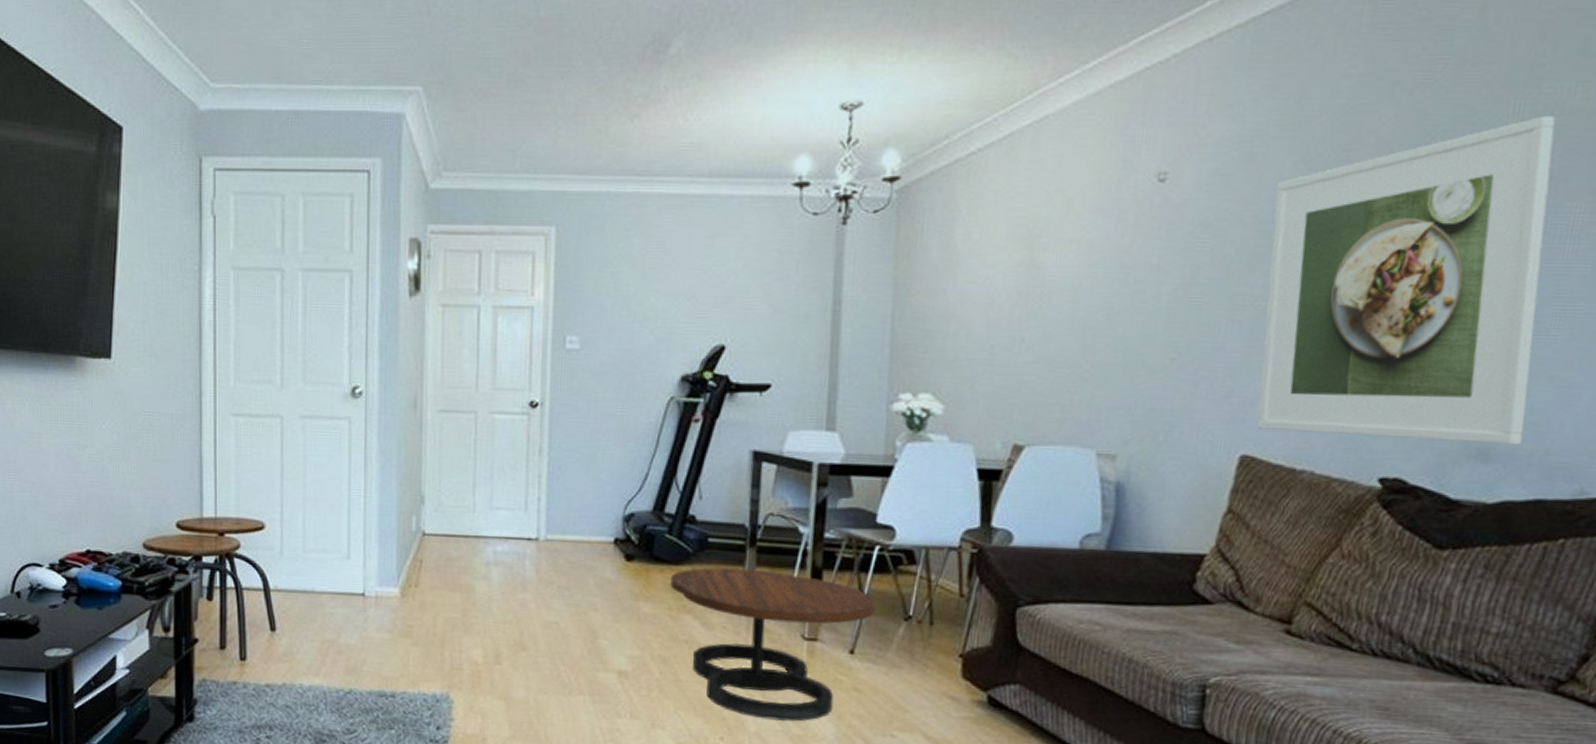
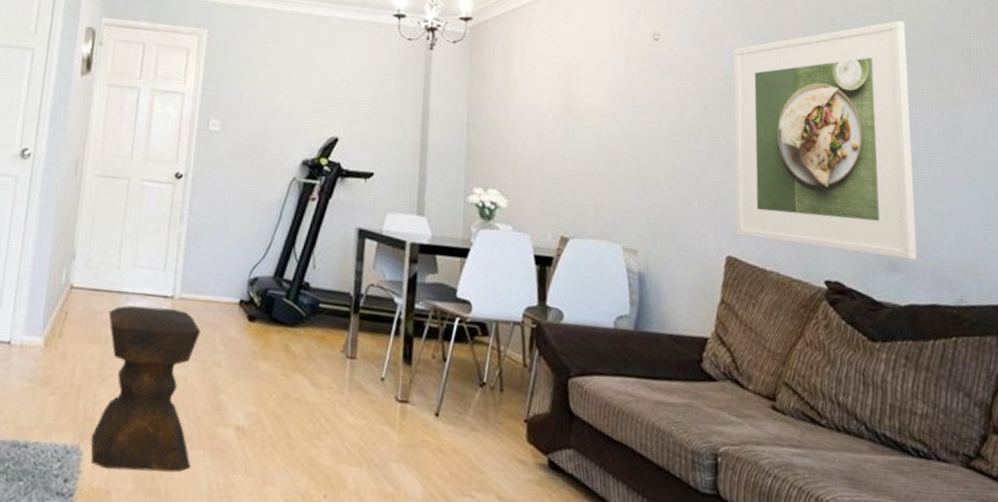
stool: none [461,550,571,718] -> present [91,305,201,473]
coffee table: present [670,567,876,722] -> none [286,330,457,481]

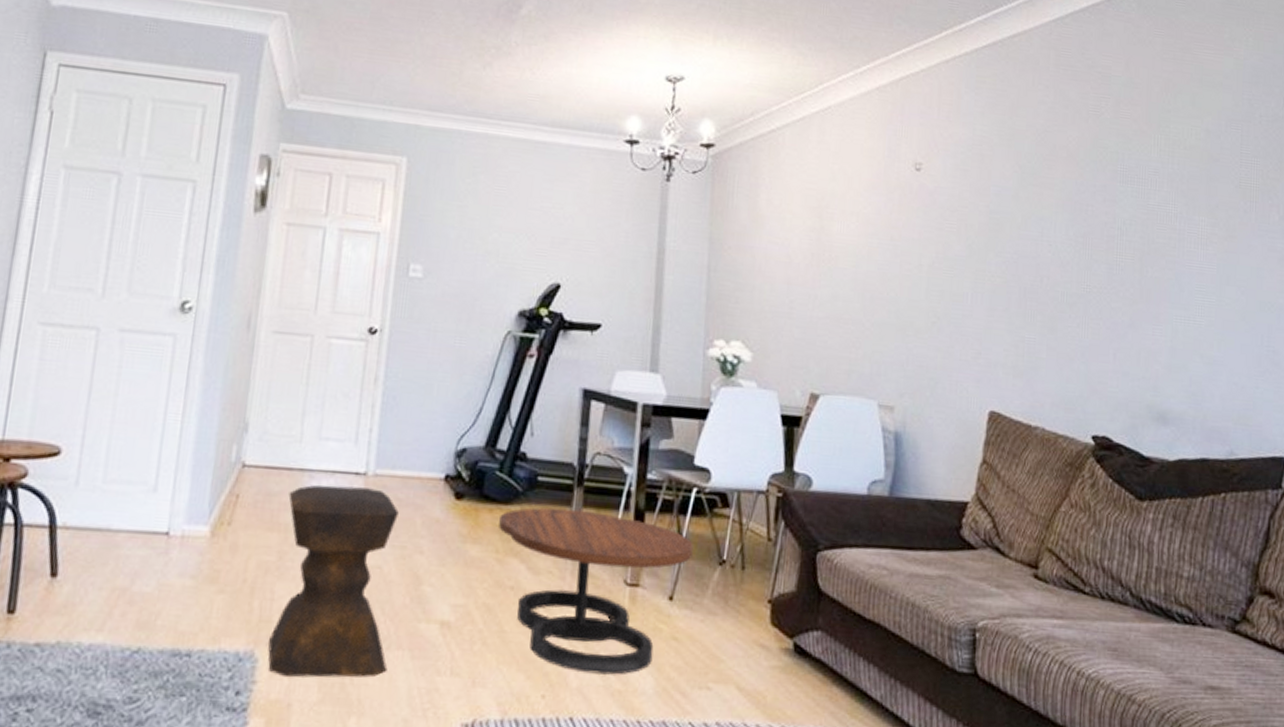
coffee table: none [286,330,457,481] -> present [499,507,693,675]
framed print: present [733,21,918,261] -> none [999,149,1188,411]

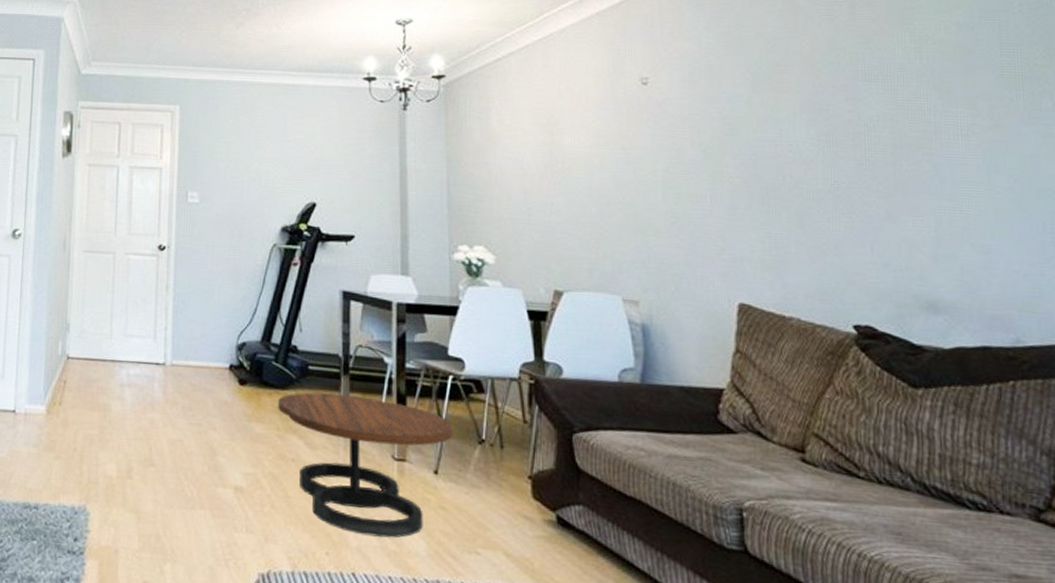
stool: present [268,485,399,678] -> none [97,373,193,532]

